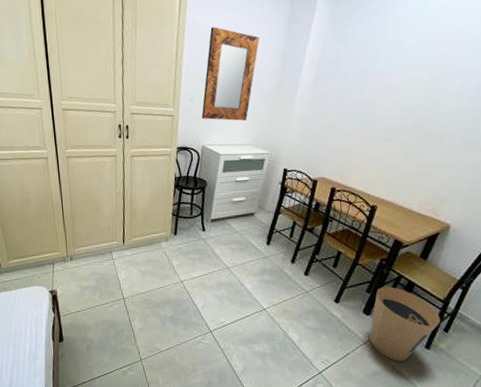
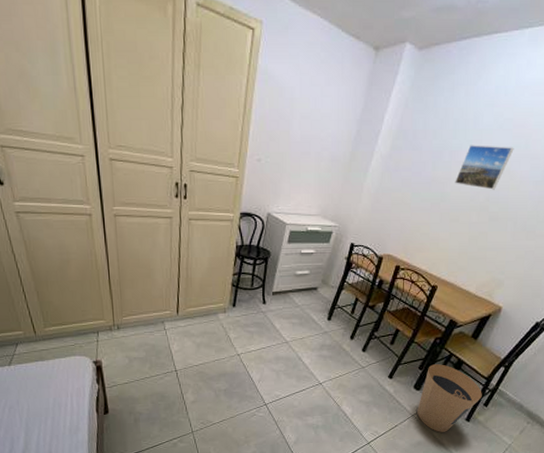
home mirror: present [201,27,260,121] -> none [269,79,338,189]
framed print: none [383,65,441,108] -> present [455,145,514,190]

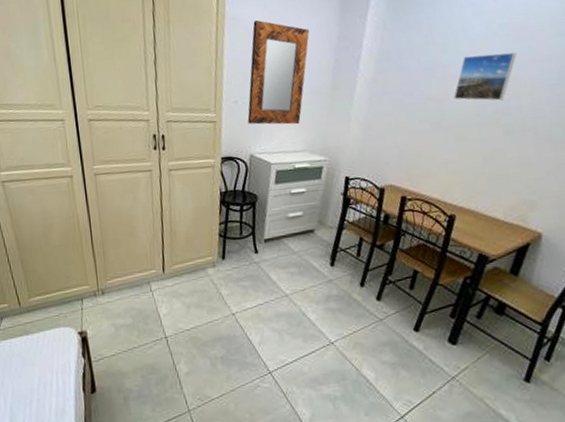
home mirror: none [269,79,338,189] -> present [247,20,310,125]
trash can: present [417,364,482,432] -> none [457,309,540,399]

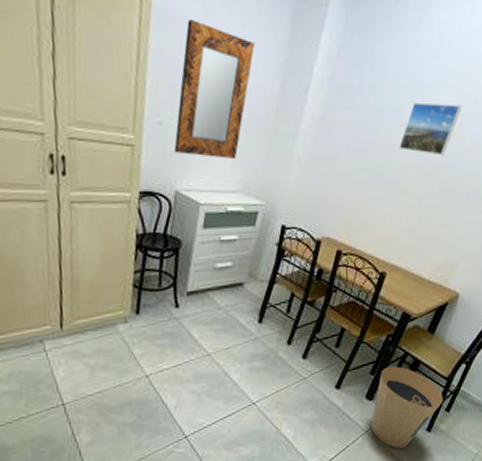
trash can: none [457,309,540,399] -> present [371,366,443,449]

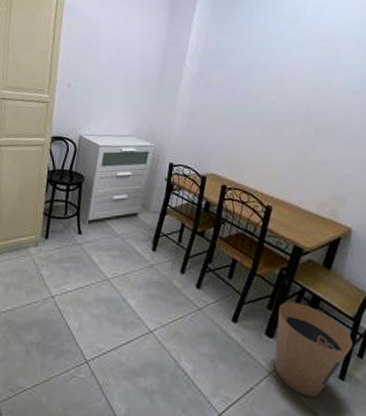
home mirror: present [174,20,256,159] -> none [79,13,142,110]
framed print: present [399,102,462,156] -> none [270,59,325,102]

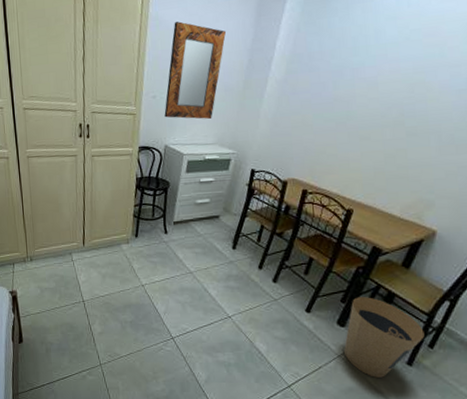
home mirror: none [79,13,142,110] -> present [164,21,227,119]

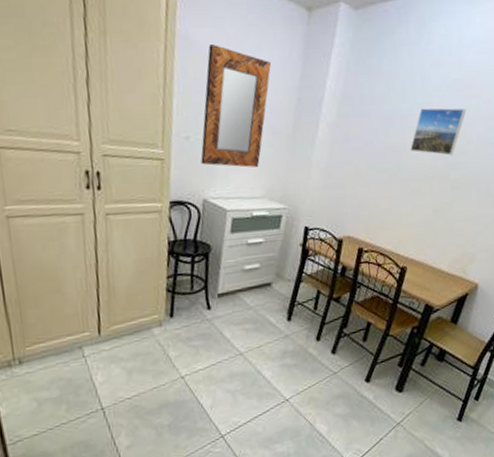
trash can: present [344,297,425,378] -> none [402,357,471,440]
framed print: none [360,57,427,104] -> present [410,108,467,156]

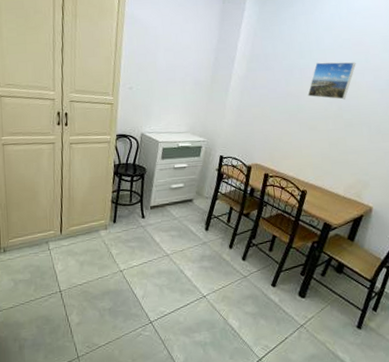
home mirror: present [201,45,272,168] -> none [140,21,195,110]

